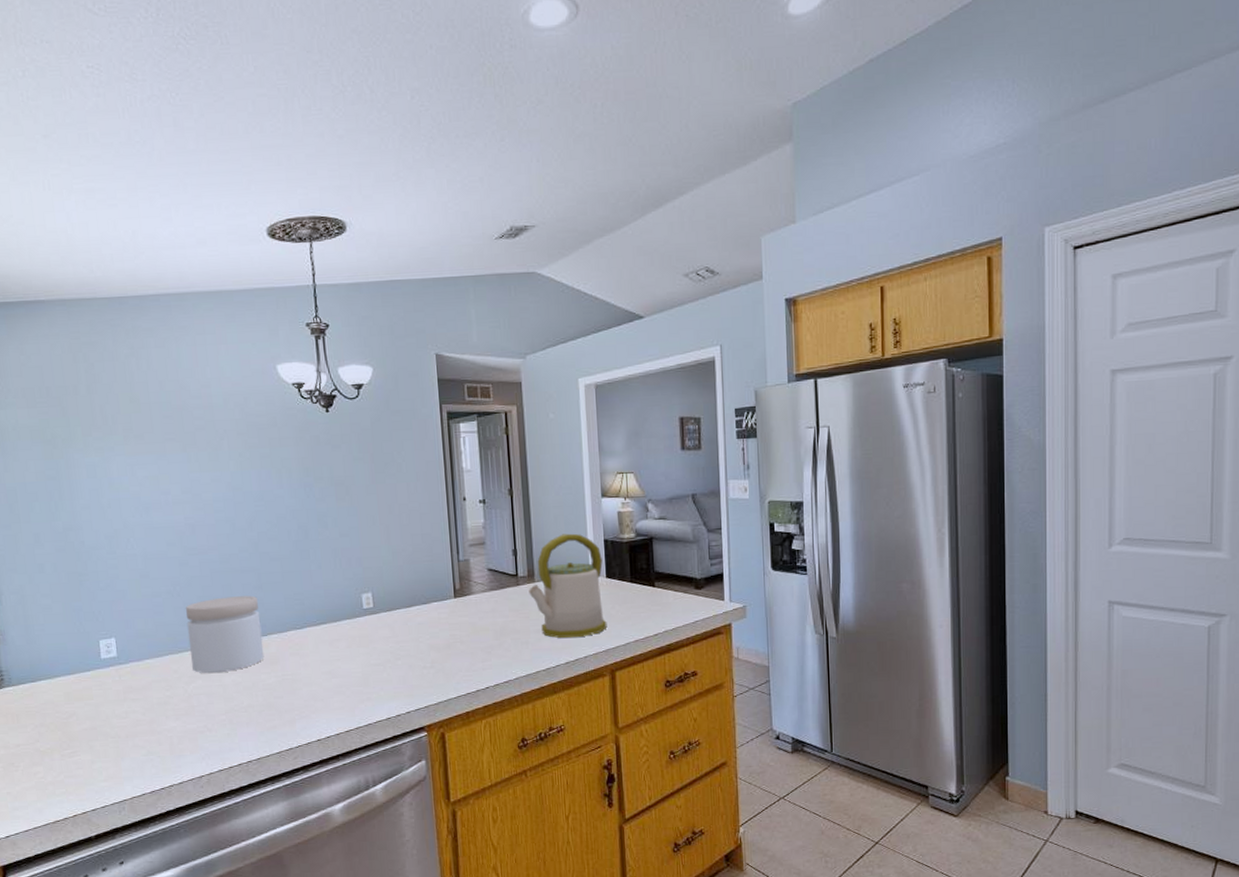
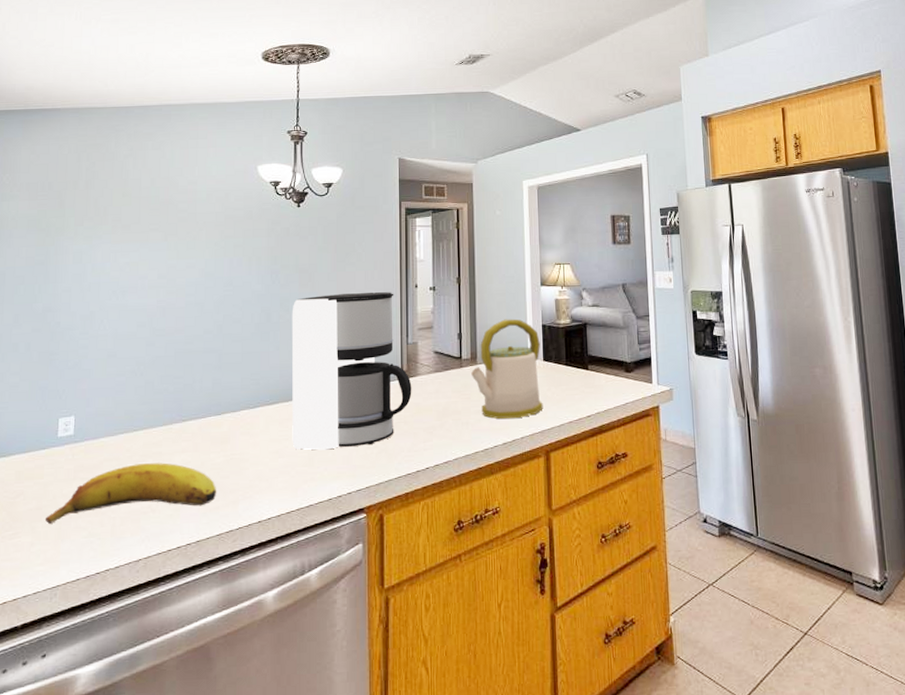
fruit: none [101,683,273,743] -> present [44,462,217,524]
jar: present [185,595,264,674] -> none [144,375,217,453]
coffee maker: none [331,506,467,671] -> present [291,292,412,450]

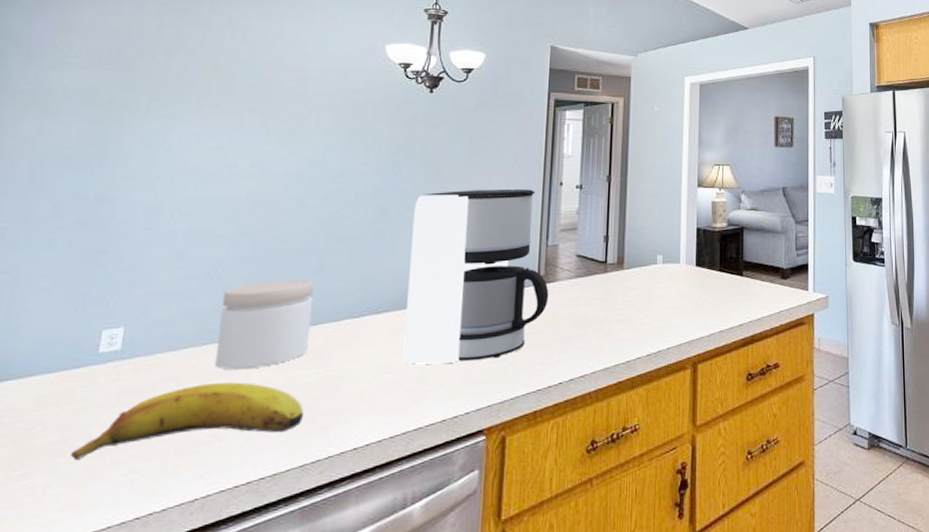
jar: none [144,375,217,453] -> present [215,279,314,370]
kettle: present [471,319,544,419] -> none [616,221,694,328]

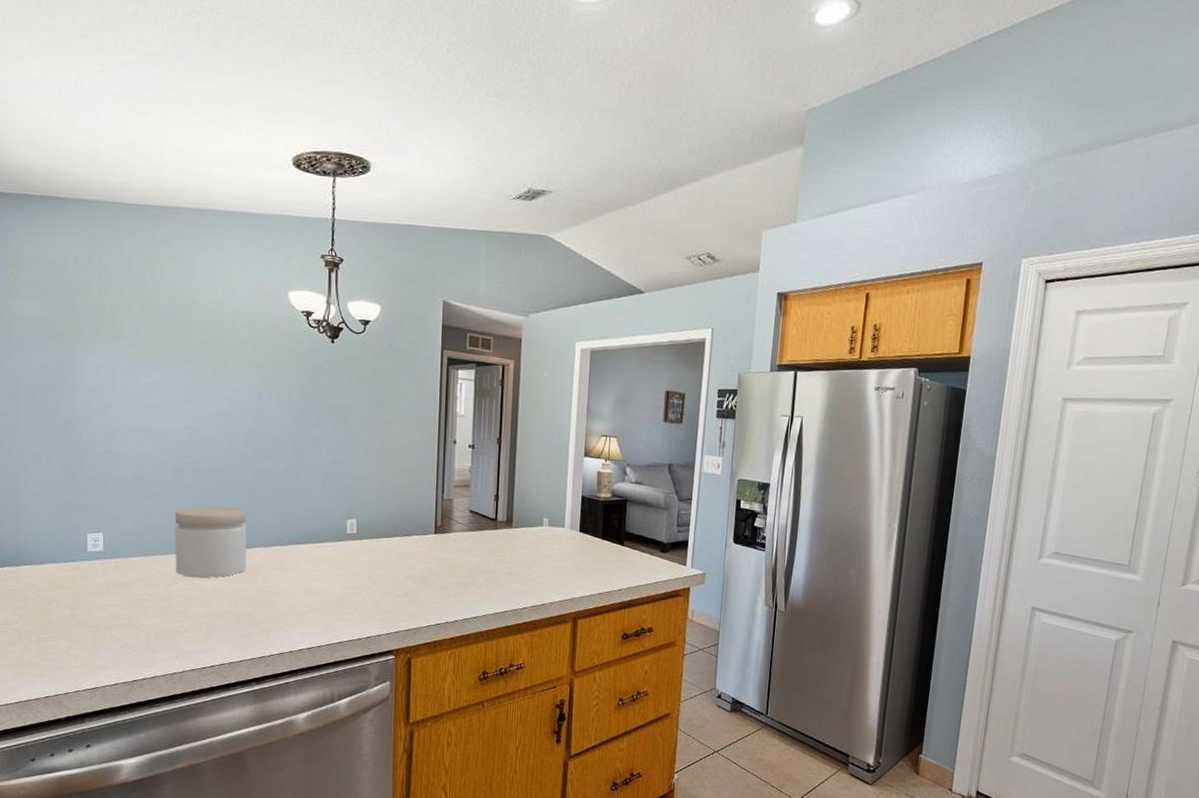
fruit: present [69,382,304,460] -> none [80,585,249,632]
coffee maker: present [402,189,549,365] -> none [323,440,445,593]

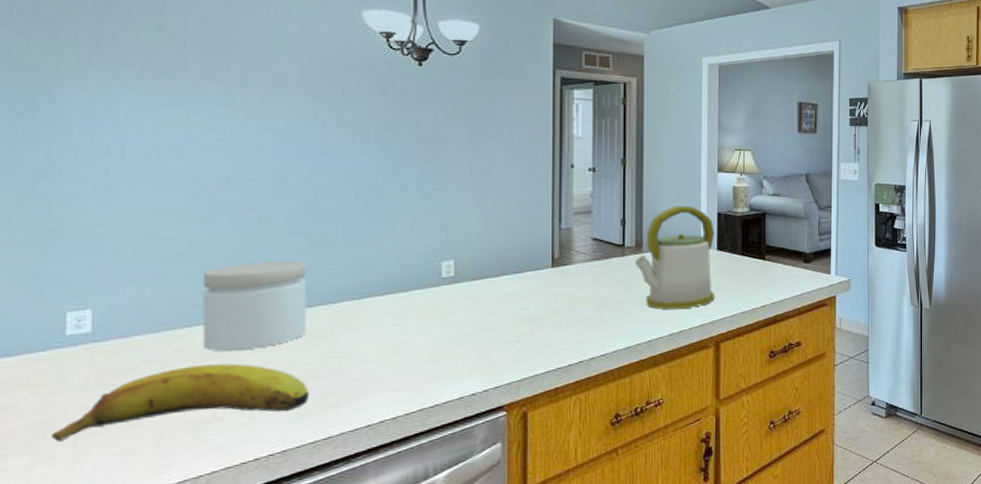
fruit: none [80,585,249,632] -> present [50,363,310,441]
kettle: none [505,486,578,584] -> present [635,205,715,309]

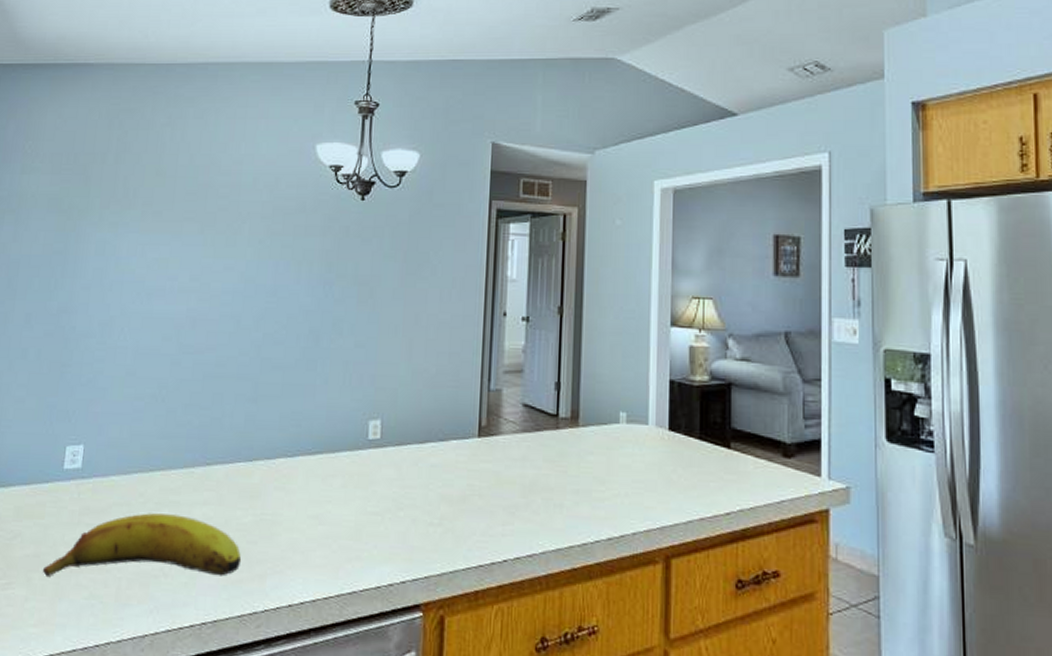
jar: present [202,261,307,352] -> none [161,408,249,503]
kettle: present [635,205,715,309] -> none [570,368,666,506]

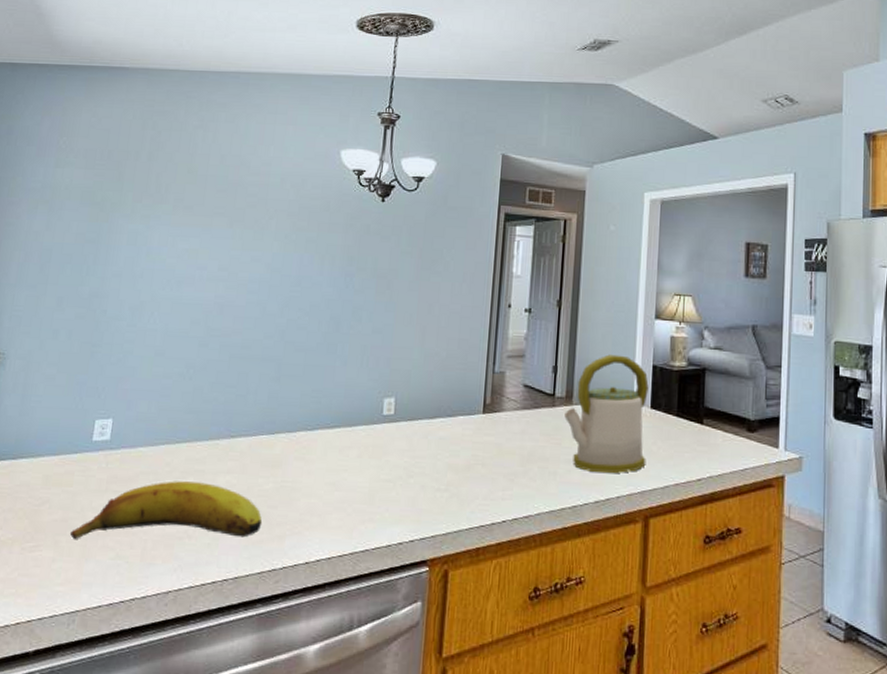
kettle: none [570,368,666,506] -> present [564,354,649,473]

